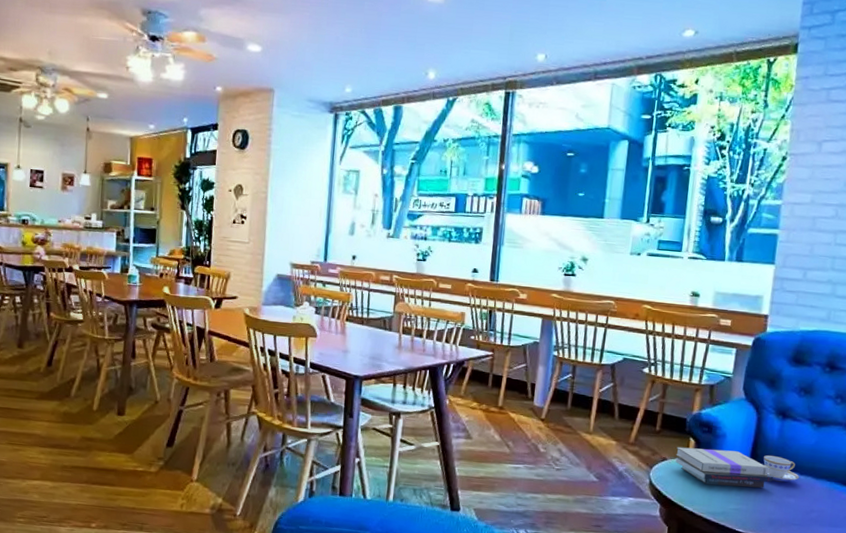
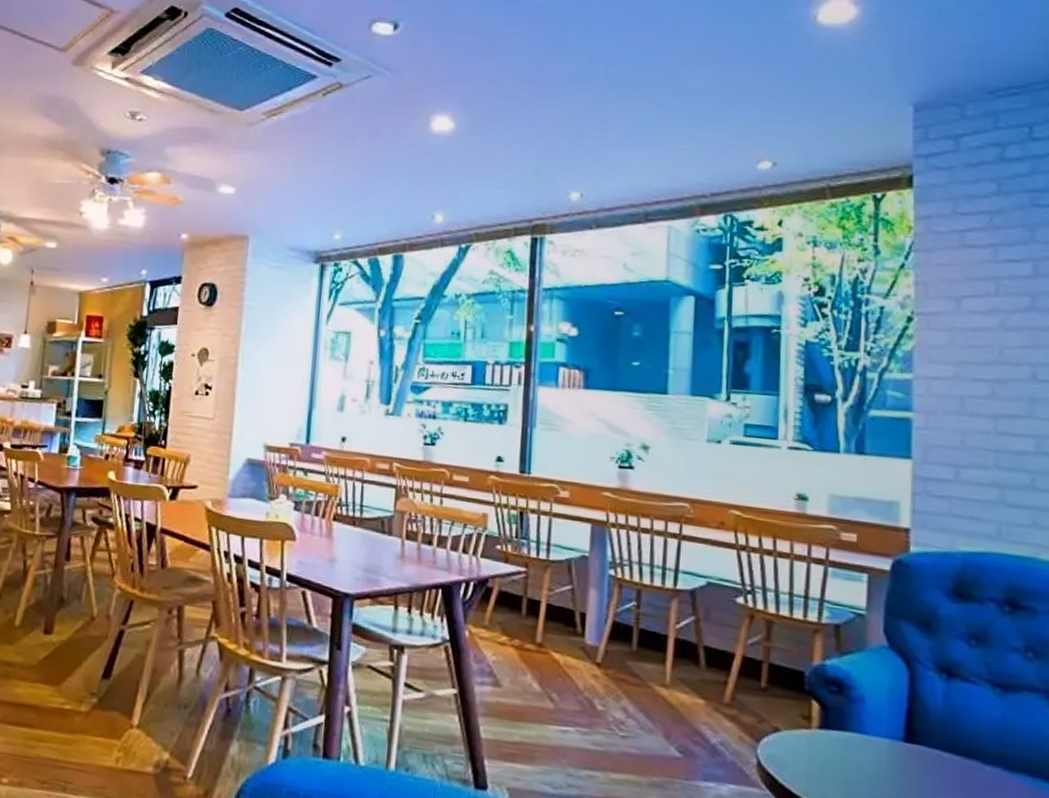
books: present [675,446,774,488] -> none [792,712,944,781]
teacup: present [763,455,799,483] -> none [925,731,983,775]

